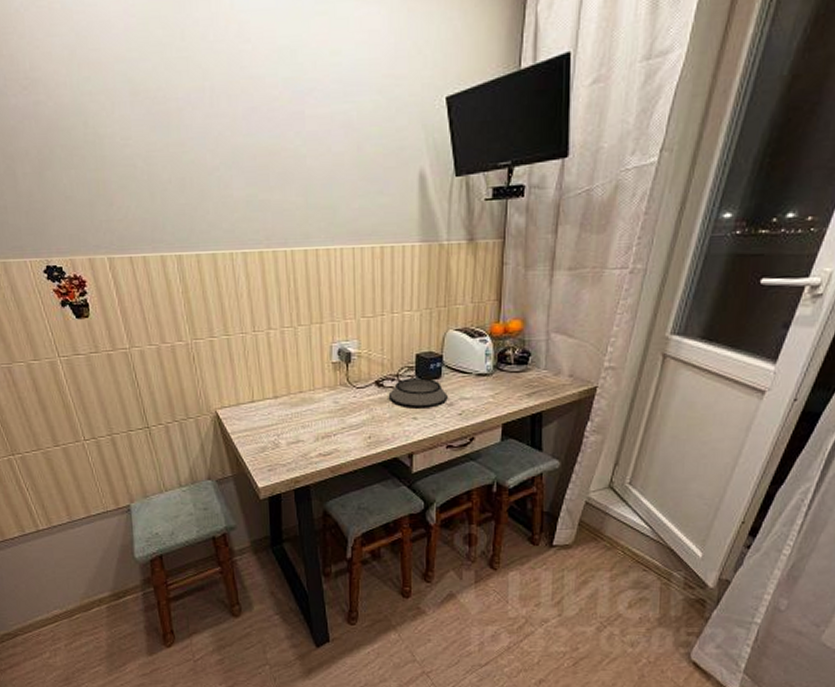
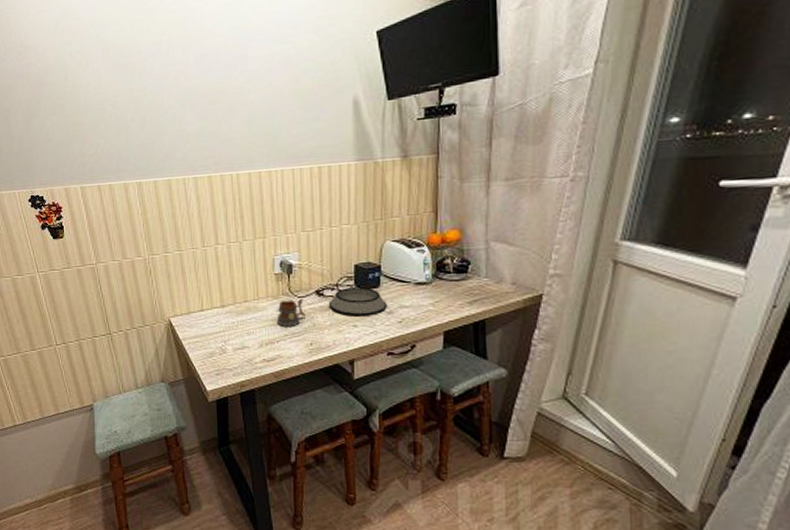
mug: none [334,389,364,419] -> present [277,298,306,326]

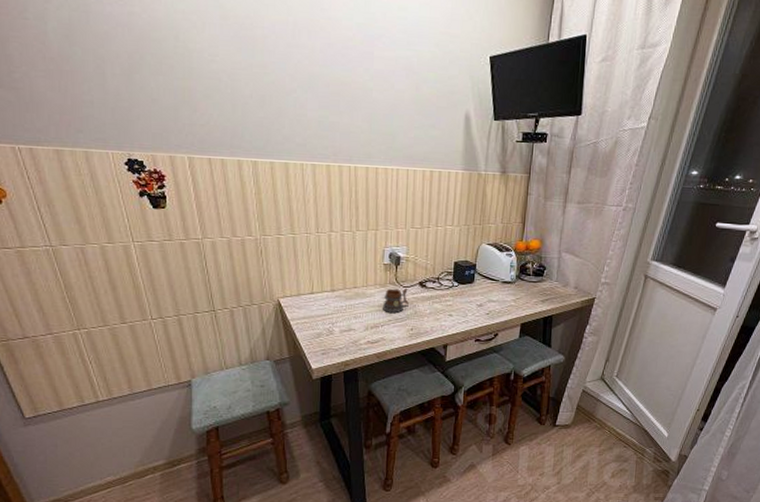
bowl: present [328,287,387,316] -> none [429,281,478,307]

